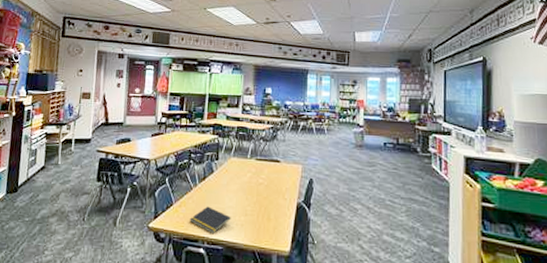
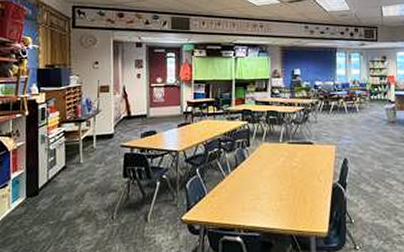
notepad: present [189,206,231,233] -> none [224,194,266,221]

